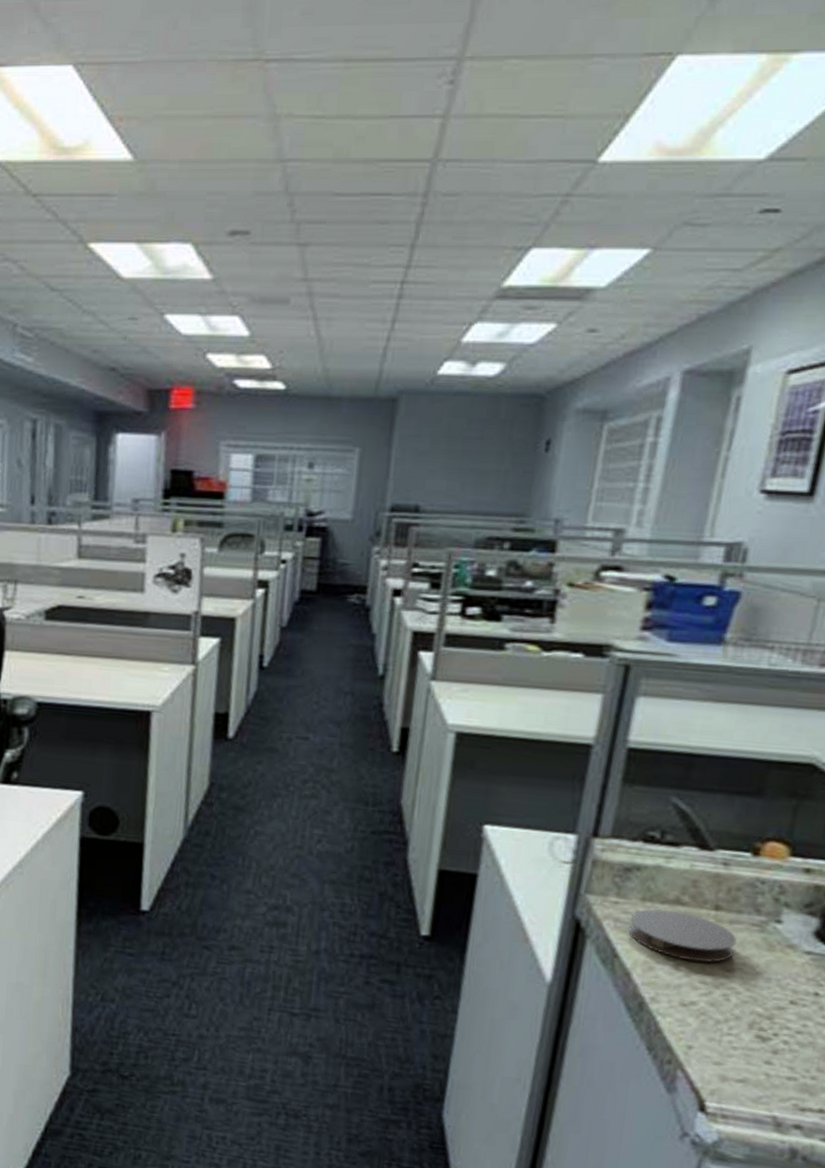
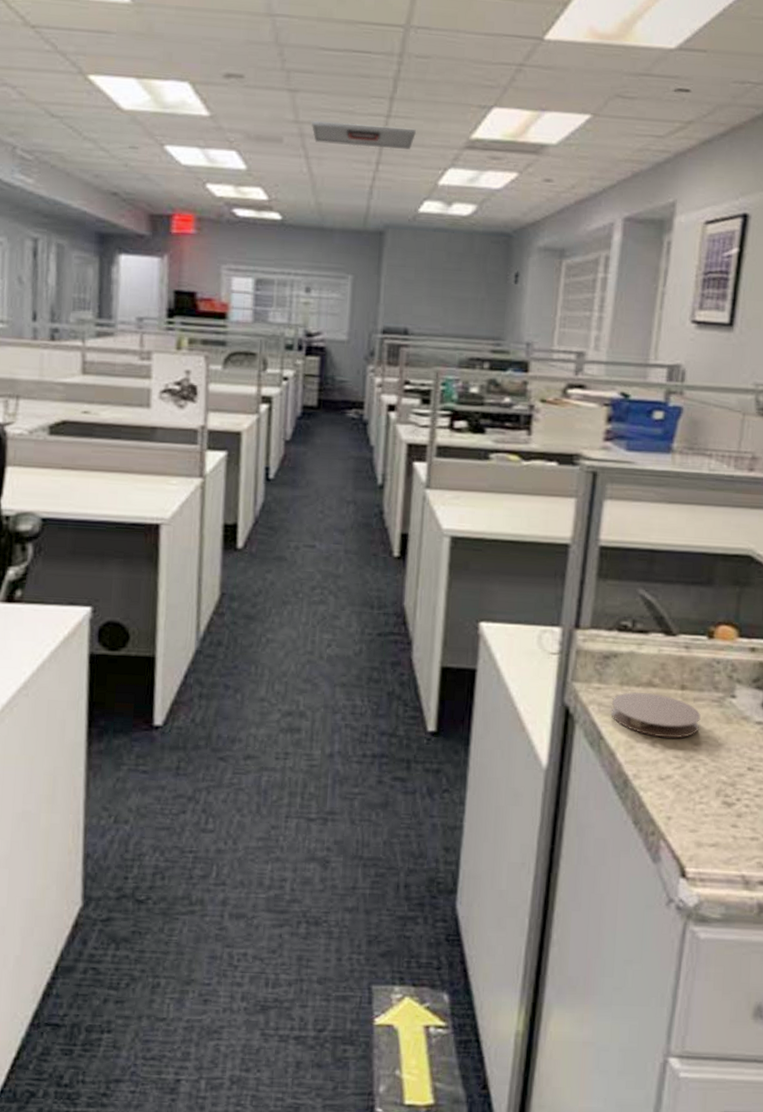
ceiling vent: none [321,276,440,304] -> present [311,120,417,149]

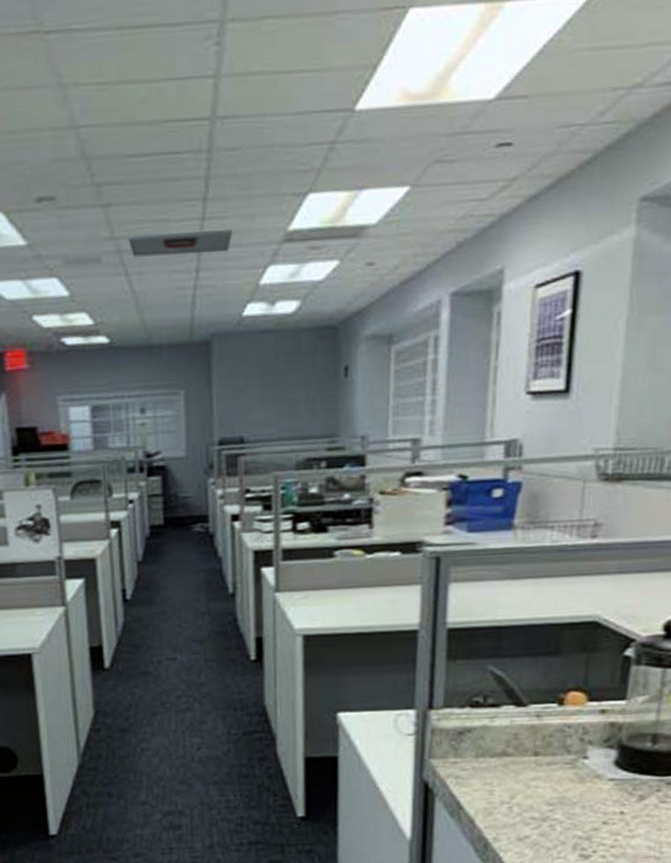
coaster: present [611,692,701,738] -> none [468,762,555,802]

